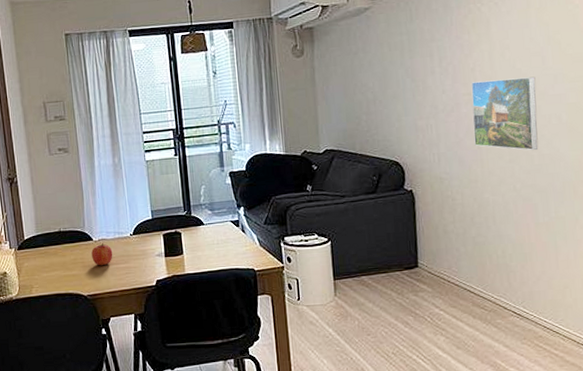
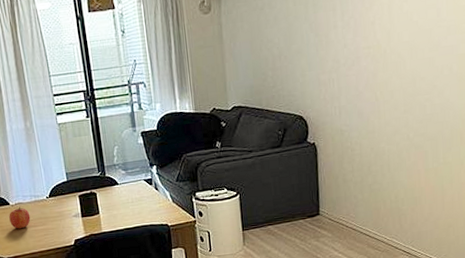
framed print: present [471,76,539,151] -> none [370,28,431,101]

